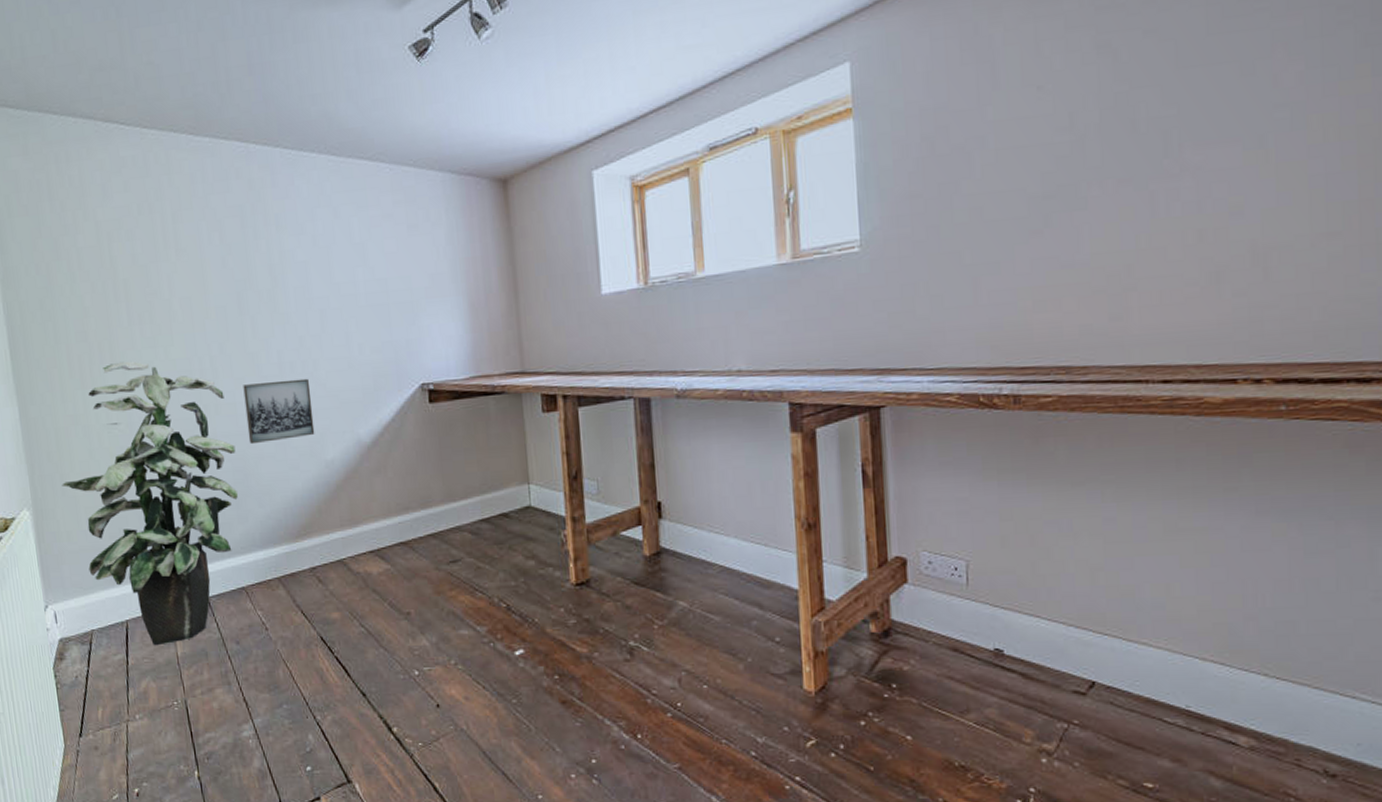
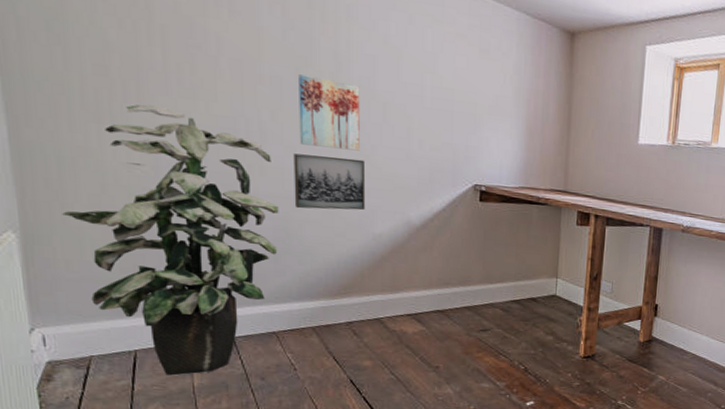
wall art: none [240,297,303,374] -> present [298,74,360,151]

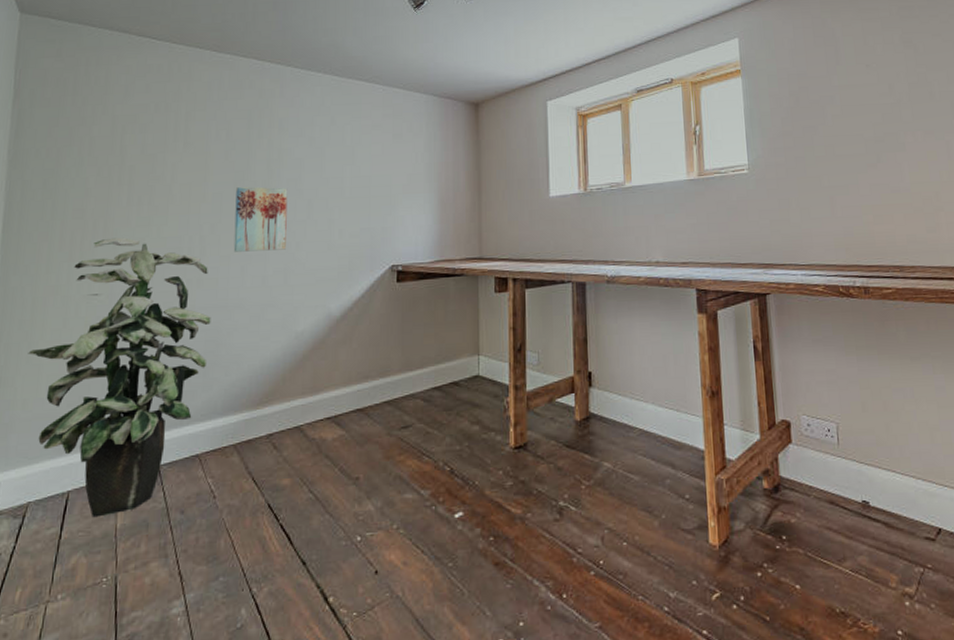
wall art: present [293,153,366,210] -> none [225,258,291,316]

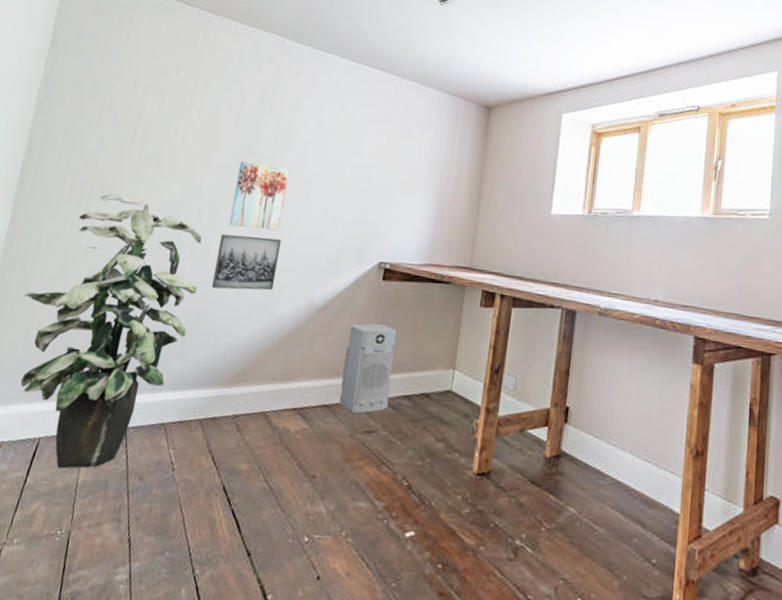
wall art: none [225,258,291,316] -> present [211,234,281,291]
air purifier: none [371,324,419,413] -> present [340,323,397,414]

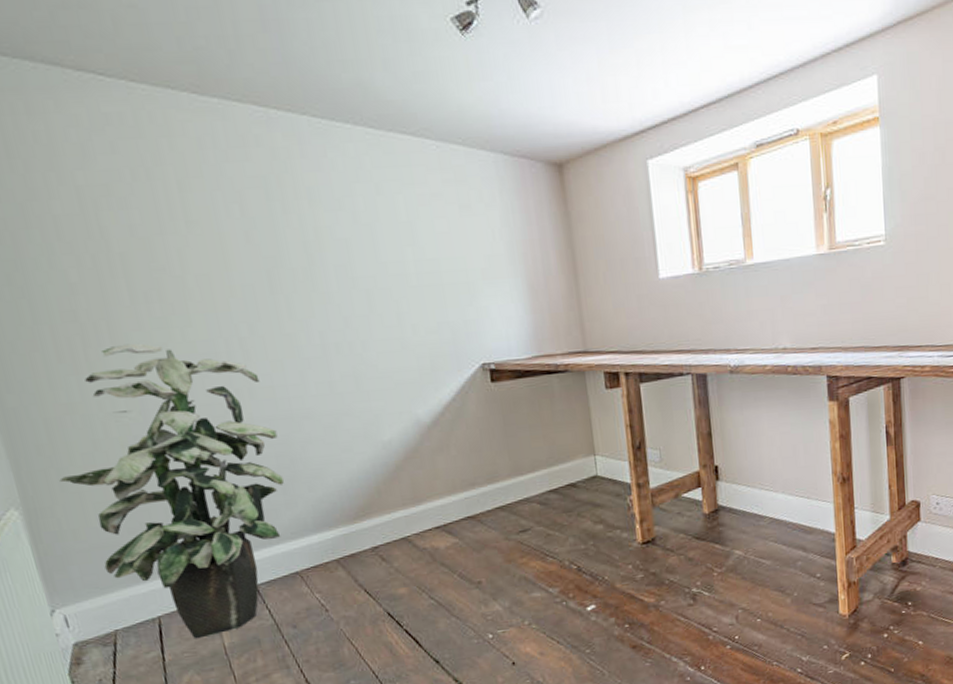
wall art: present [211,234,281,291] -> none [281,360,369,429]
wall art: present [228,161,290,230] -> none [270,276,350,356]
air purifier: present [340,323,397,414] -> none [470,427,535,519]

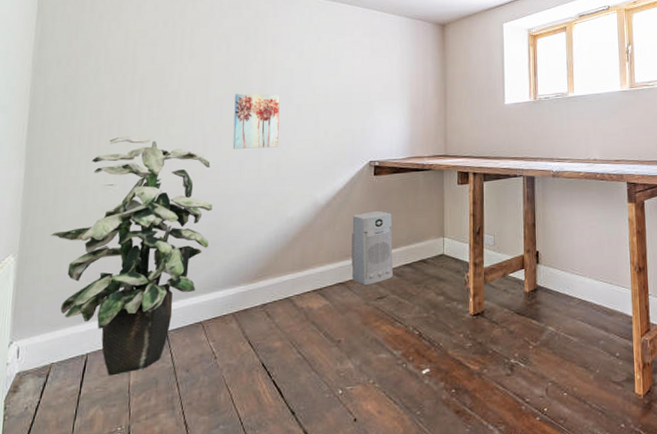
wall art: none [270,276,350,356] -> present [232,93,280,149]
air purifier: none [470,427,535,519] -> present [351,211,393,286]

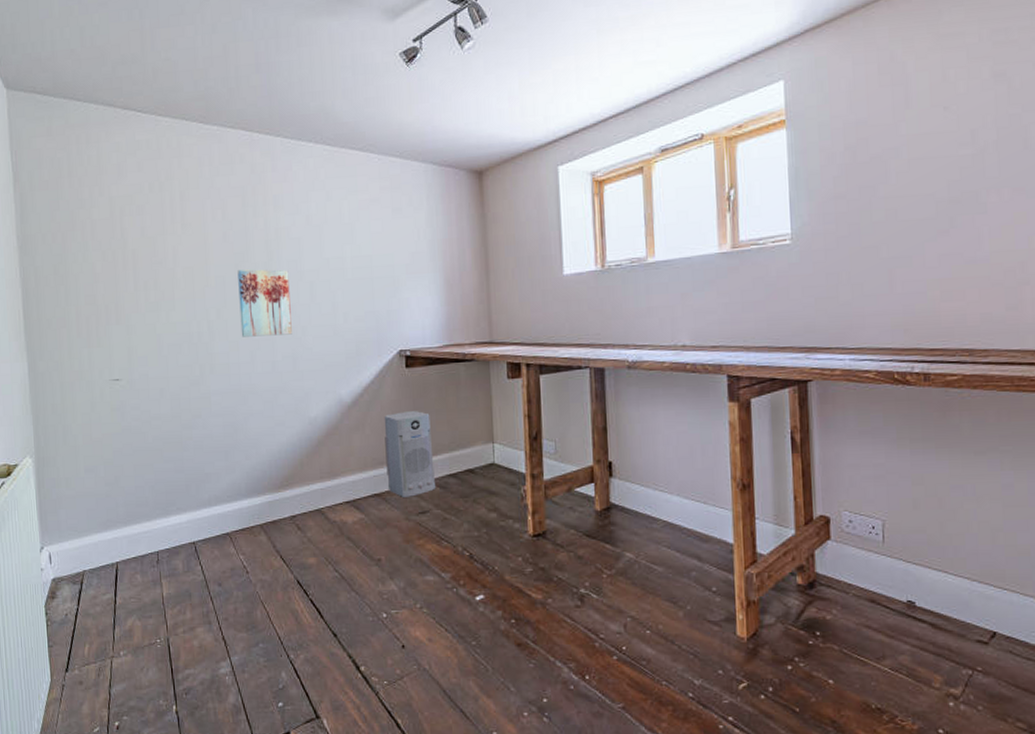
indoor plant: present [51,136,213,376] -> none [64,323,228,586]

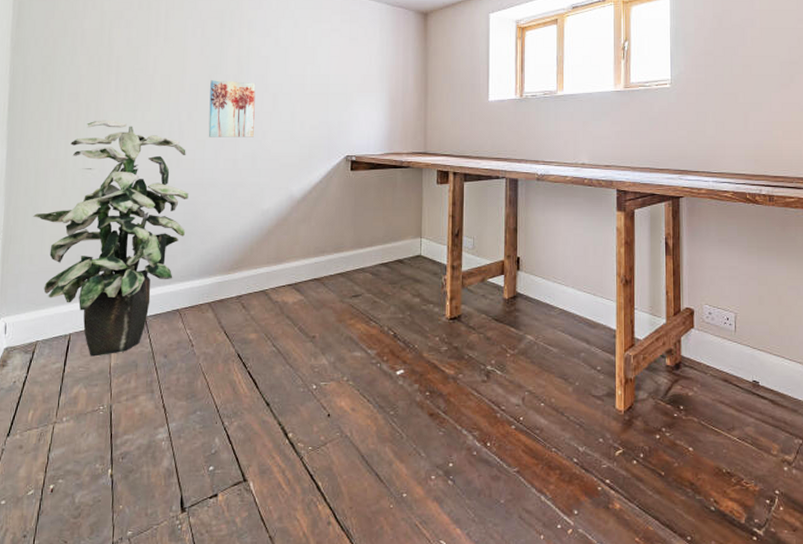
indoor plant: none [64,323,228,586] -> present [33,120,189,357]
air purifier: present [384,411,435,499] -> none [327,208,369,283]

